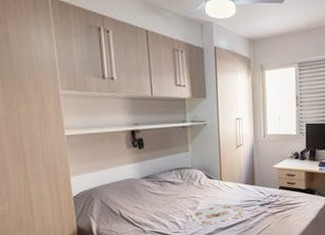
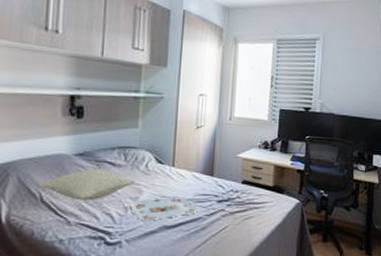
pillow: none [116,188,192,214] -> present [38,169,136,201]

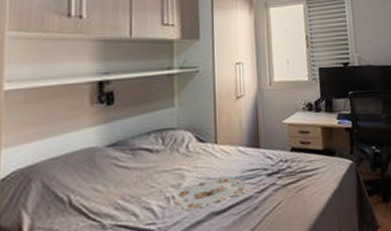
pillow: present [38,169,136,201] -> none [65,158,176,198]

